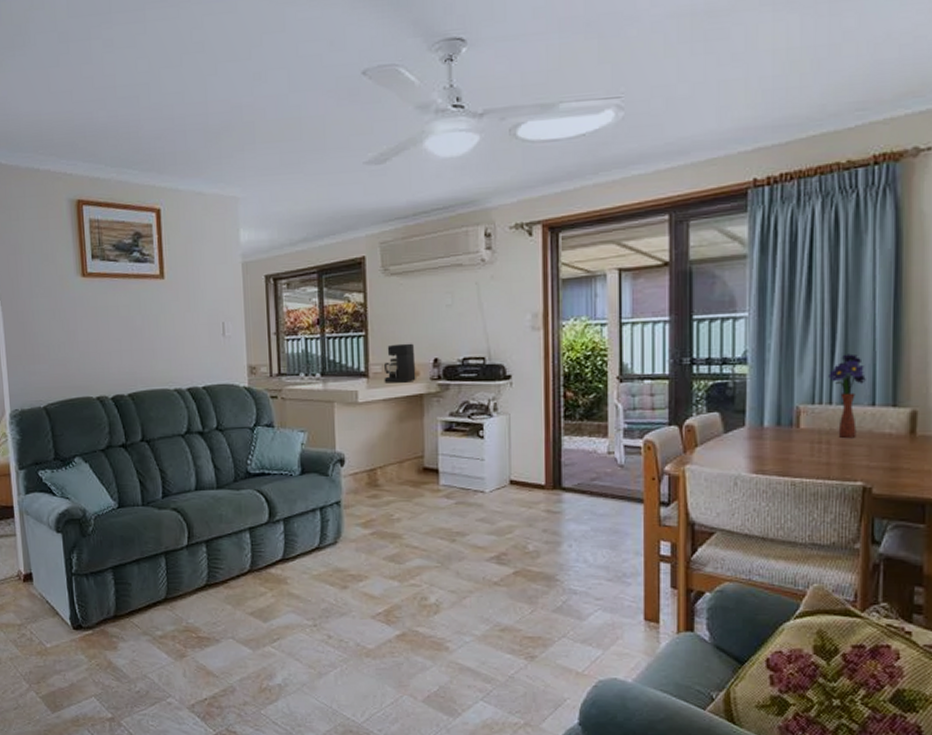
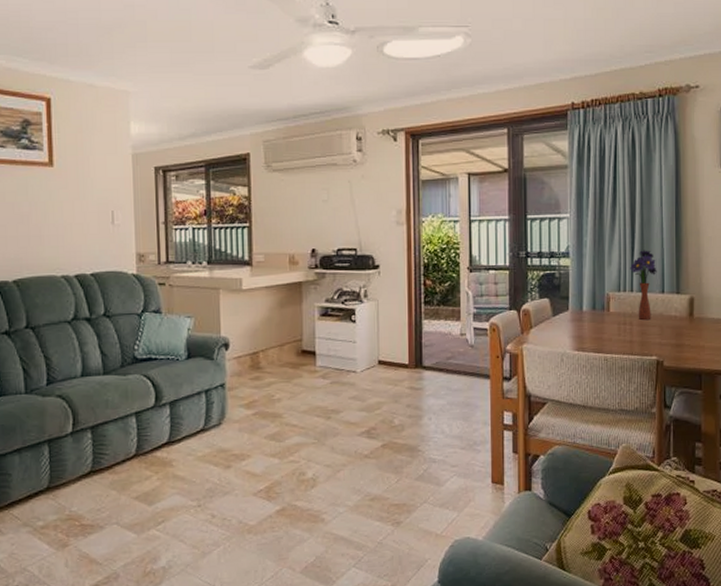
coffee maker: present [384,343,416,383] -> none [266,234,296,272]

